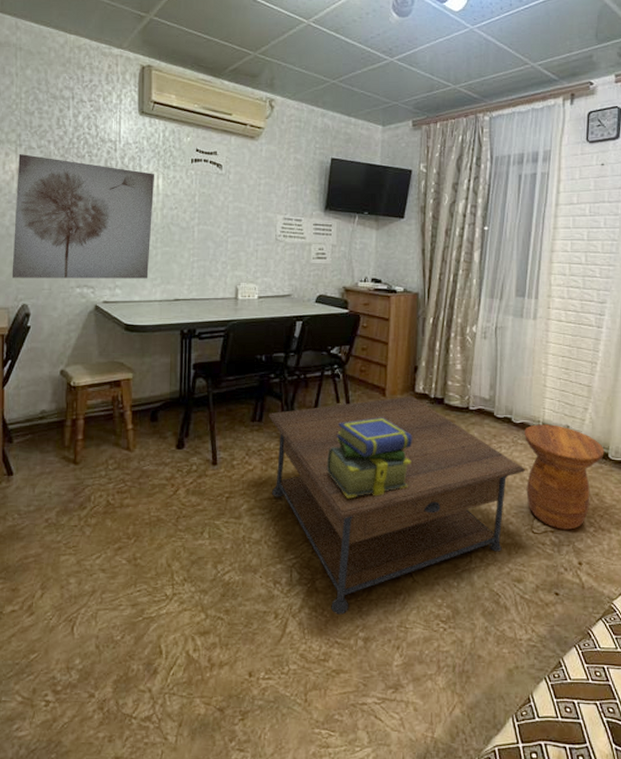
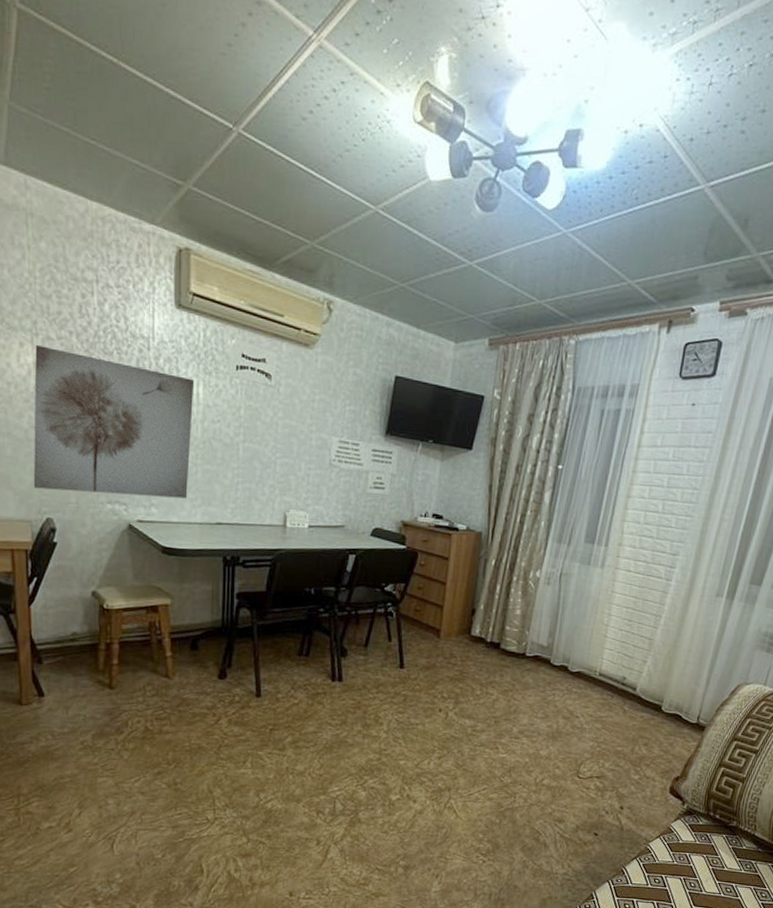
coffee table: present [268,396,526,615] -> none [316,638,578,844]
stack of books: present [326,417,413,499] -> none [374,658,466,737]
side table: present [523,424,605,530] -> none [576,674,659,776]

